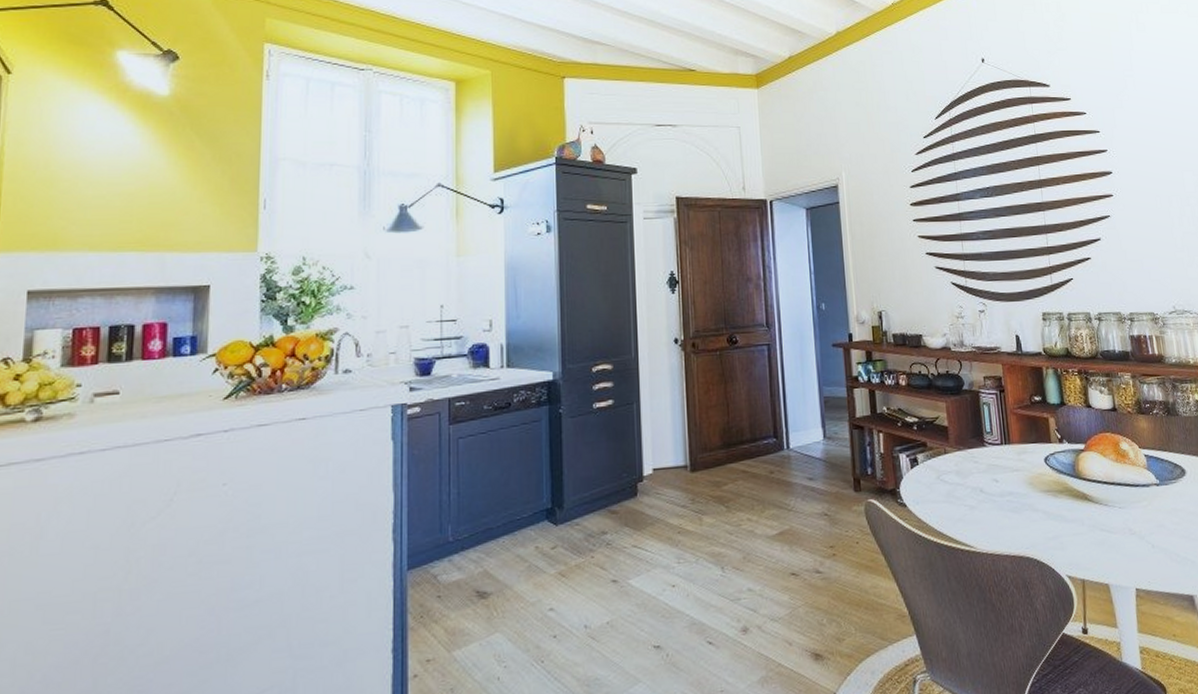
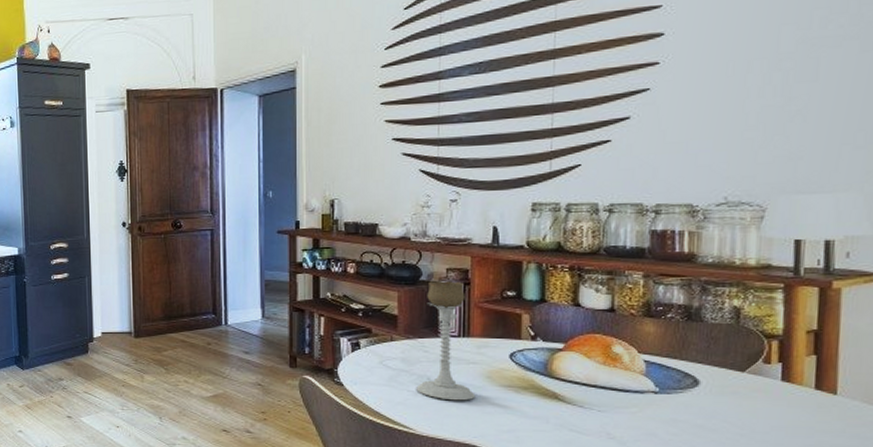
candle holder: none [970,388,1023,512] -> present [416,281,476,401]

